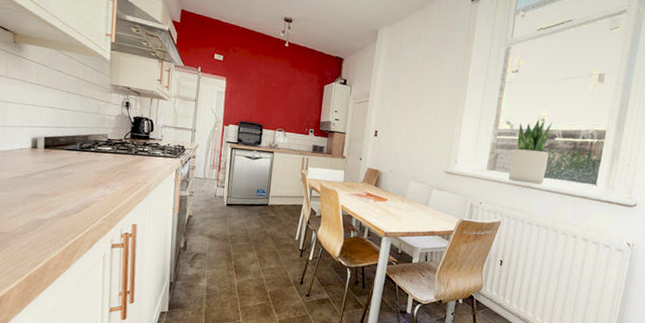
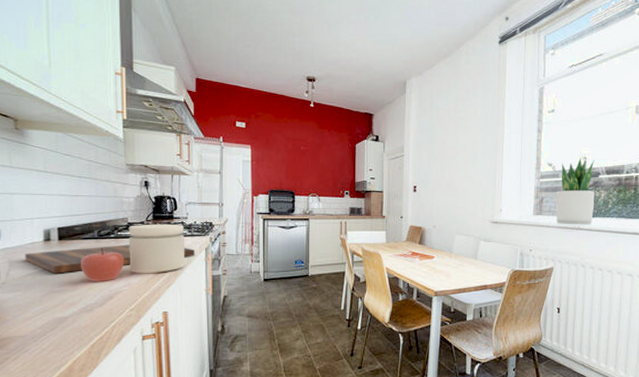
cutting board: none [13,157,166,180] -> present [25,244,195,274]
fruit: none [61,160,102,191] -> present [80,248,125,281]
jar: none [105,141,158,188] -> present [129,223,184,274]

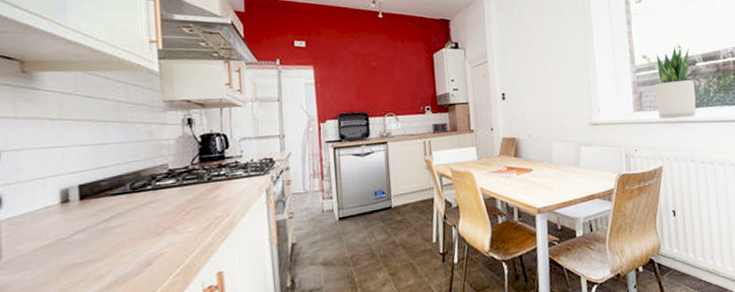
cutting board: present [25,244,195,274] -> none [35,191,253,243]
fruit: present [80,248,125,281] -> none [108,203,166,246]
jar: present [129,223,184,274] -> none [170,165,241,229]

